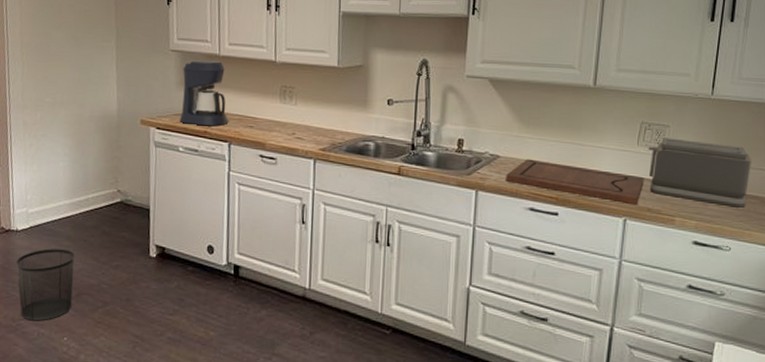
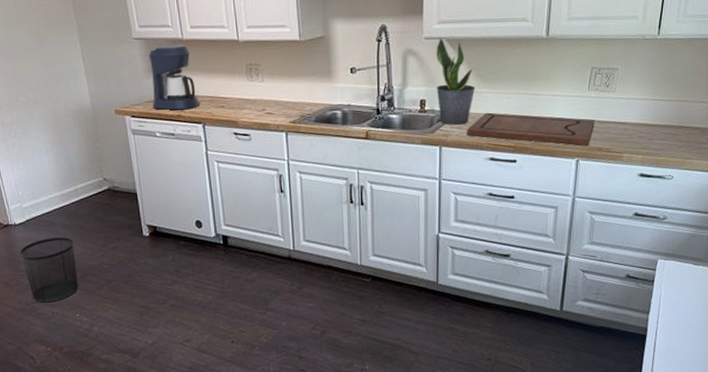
potted plant: none [475,77,517,169] -> present [436,38,476,125]
toaster: present [648,137,752,208] -> none [598,80,695,140]

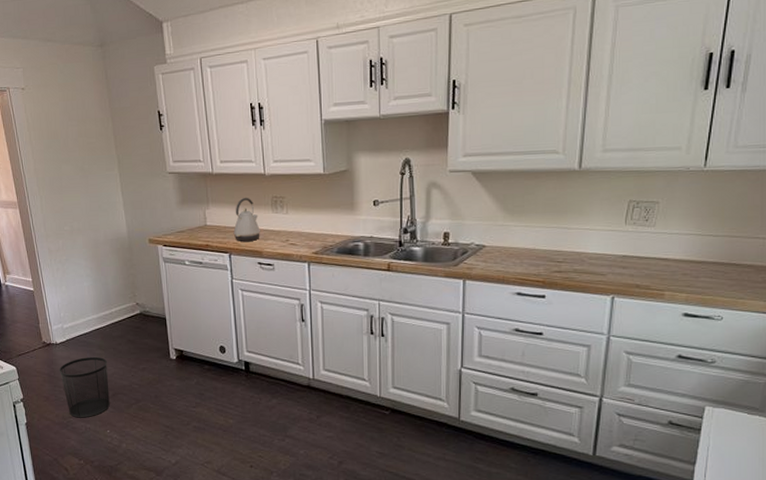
coffee maker: present [148,44,200,111] -> none [181,178,227,240]
kettle: none [206,64,236,112] -> present [233,197,261,242]
potted plant: present [436,38,476,125] -> none [460,171,502,258]
cutting board: present [467,112,595,146] -> none [492,246,632,283]

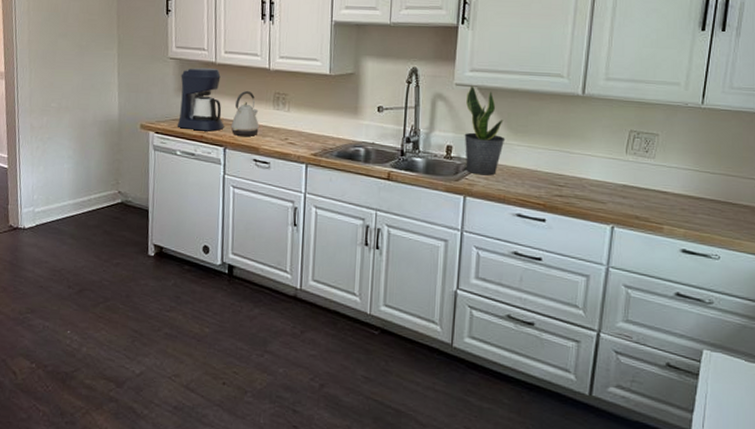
waste bin: present [59,357,110,418] -> none [22,246,78,315]
coffee maker: none [181,178,227,240] -> present [177,67,224,132]
potted plant: none [460,171,502,258] -> present [464,85,506,176]

